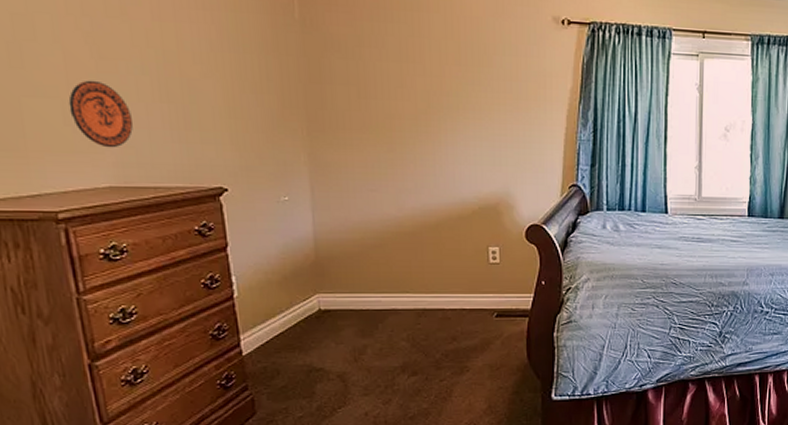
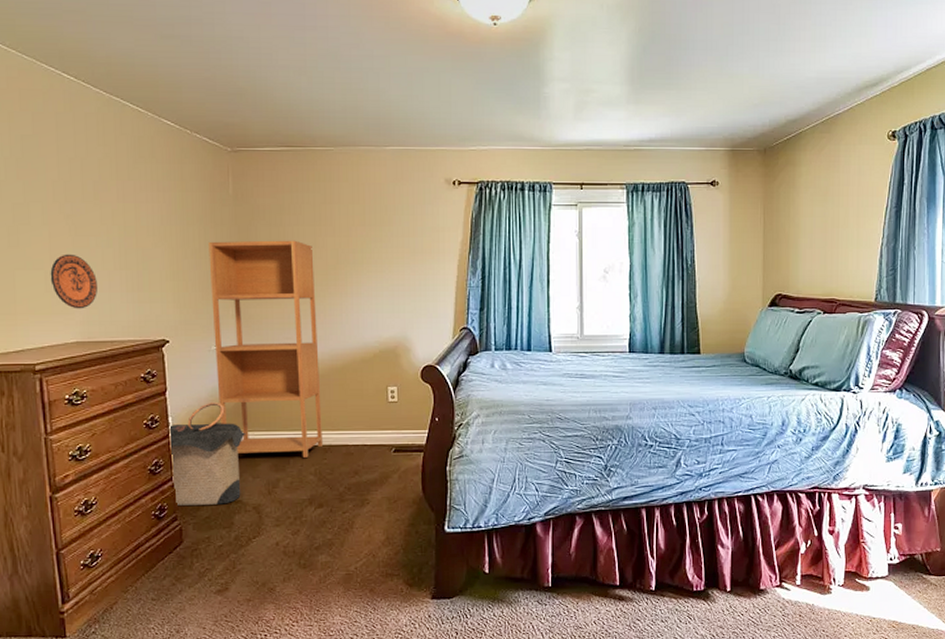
laundry hamper: none [233,261,326,374] -> present [169,403,246,505]
bookcase: none [271,74,417,322] -> present [208,240,324,458]

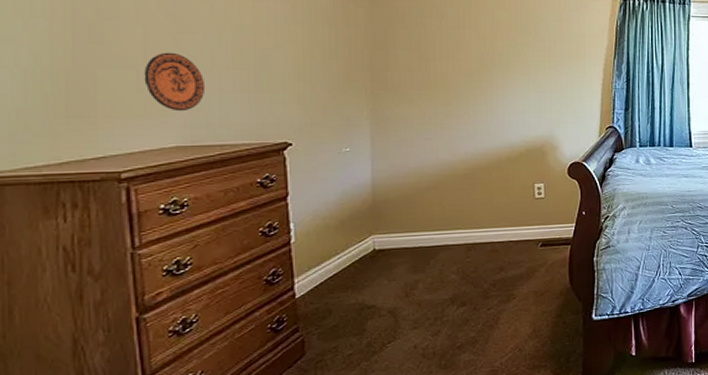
laundry hamper: present [169,403,246,505] -> none [291,206,381,316]
bookcase: present [208,240,324,458] -> none [340,42,467,257]

